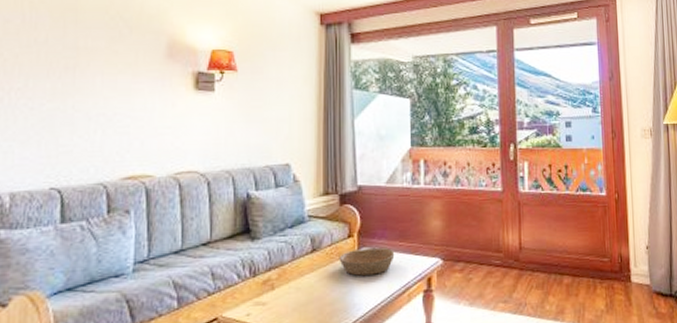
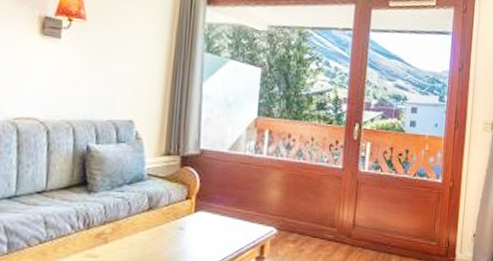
bowl: present [339,247,395,276] -> none [174,211,231,238]

